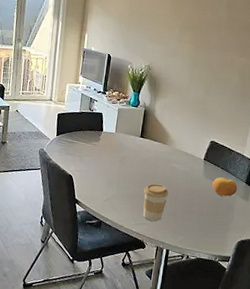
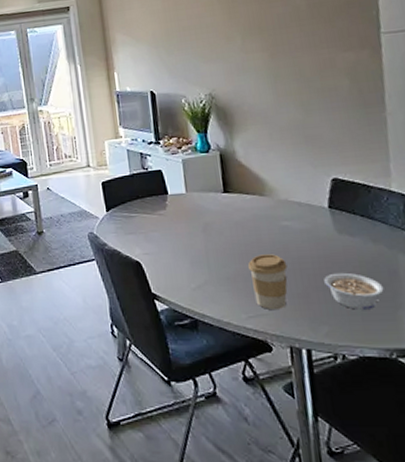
legume: none [188,203,223,229] -> present [324,272,384,310]
fruit: present [212,177,238,197] -> none [352,228,397,257]

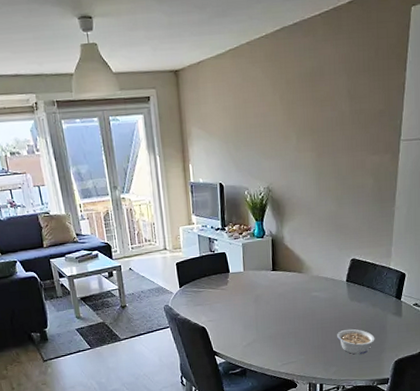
coffee cup: present [248,254,288,309] -> none [286,317,313,358]

